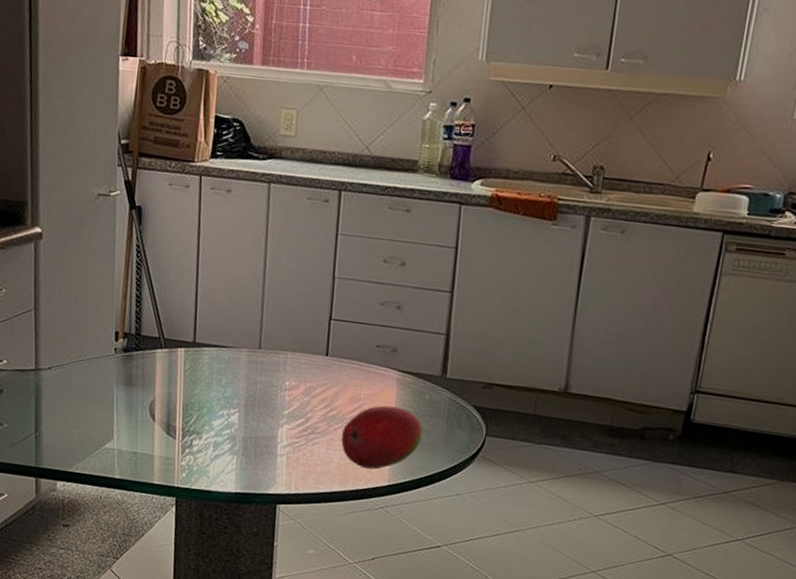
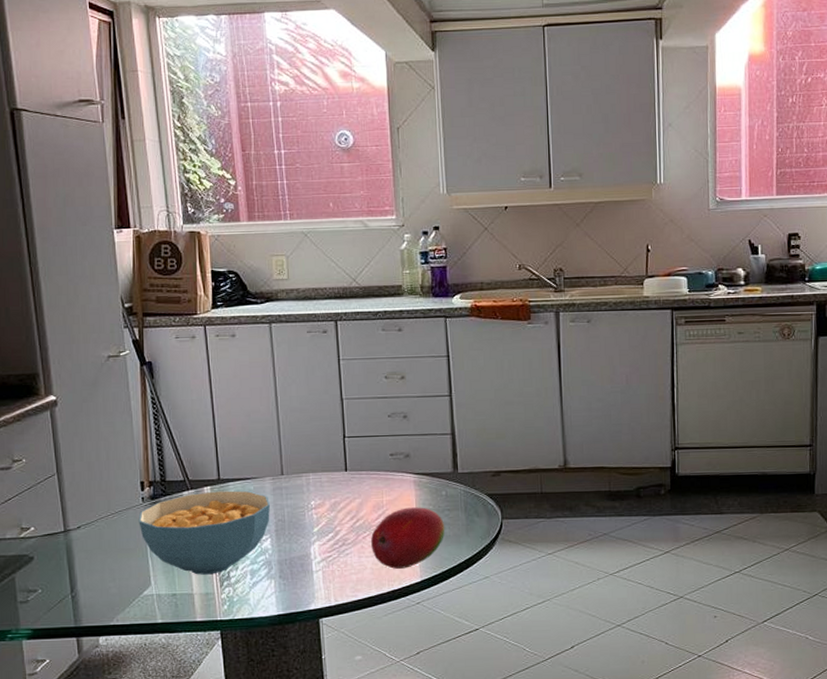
cereal bowl: none [108,352,243,440] -> present [138,490,270,575]

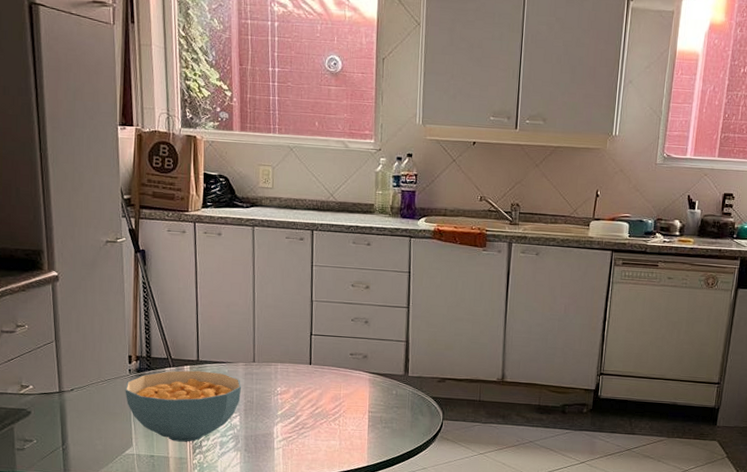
fruit: present [370,507,445,569] -> none [326,401,393,454]

